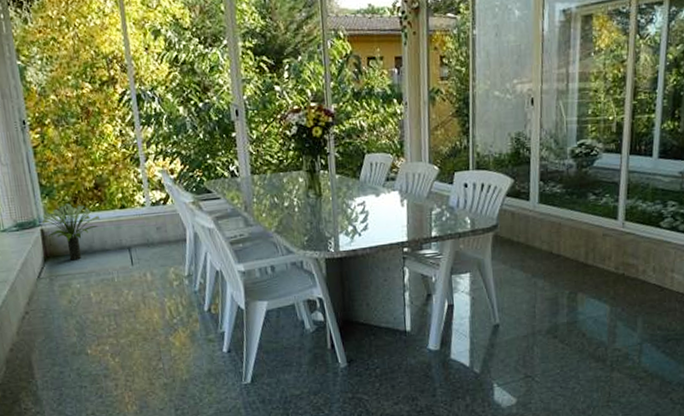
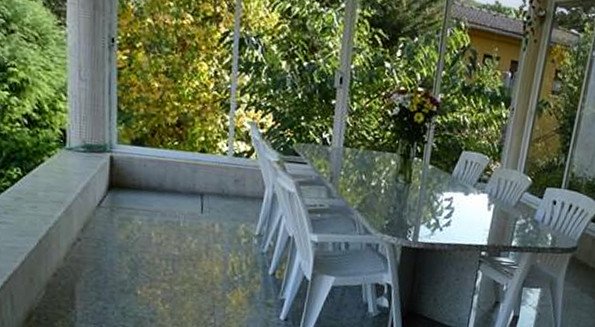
potted plant: present [41,203,99,261] -> none [113,135,176,196]

